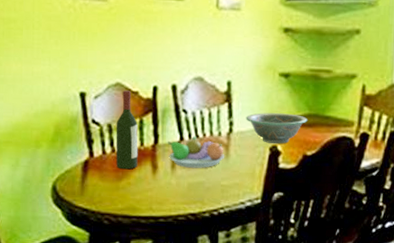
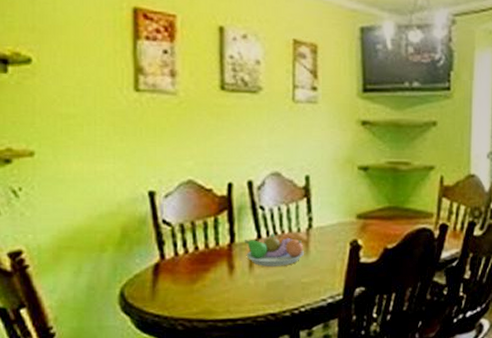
wine bottle: present [115,90,138,170] -> none [189,188,213,271]
decorative bowl: present [246,113,307,144] -> none [325,207,387,239]

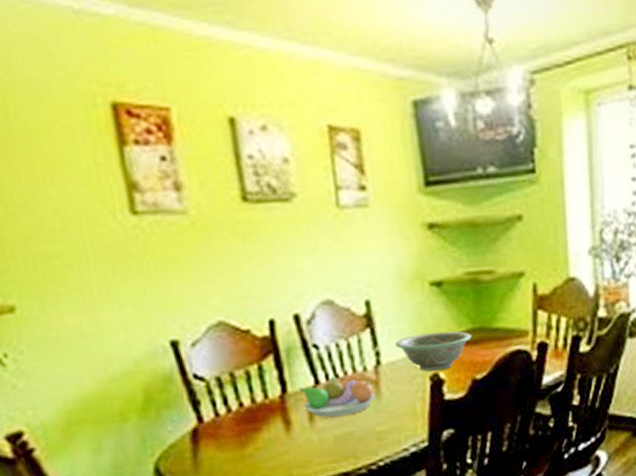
decorative bowl: none [325,207,387,239] -> present [395,331,472,372]

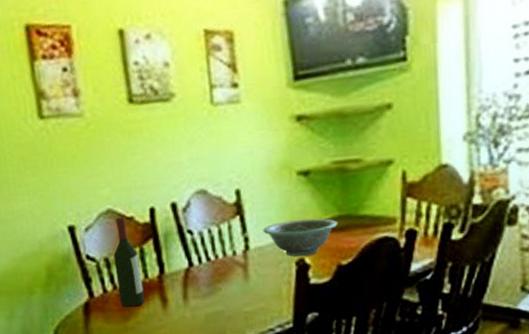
wine bottle: none [226,330,265,433] -> present [113,217,145,308]
fruit bowl: present [300,375,376,418] -> none [175,259,244,297]

